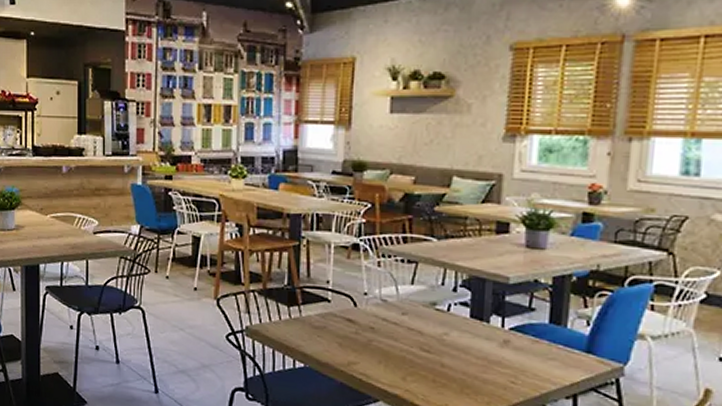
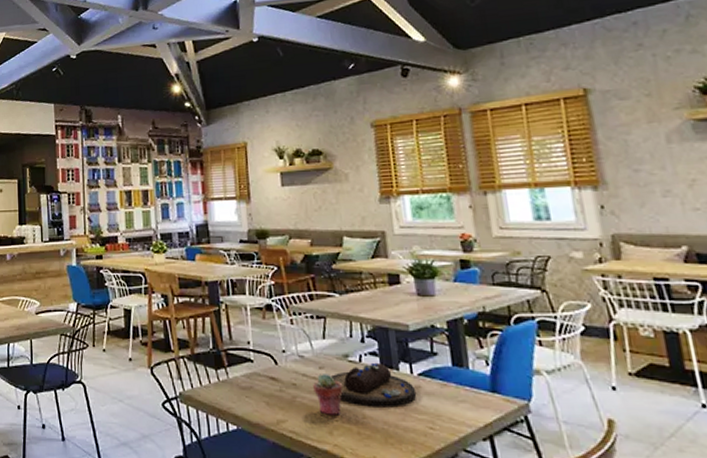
potted succulent: none [392,318,424,362] -> present [313,372,343,415]
decorative bowl: none [413,313,504,359] -> present [330,362,417,408]

